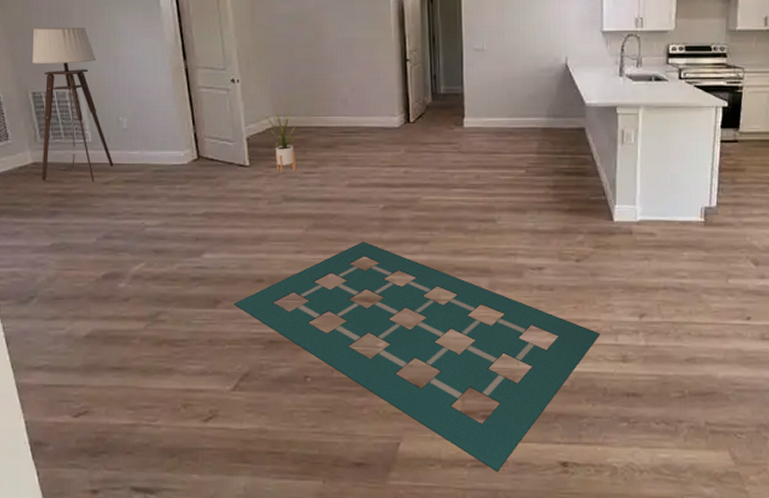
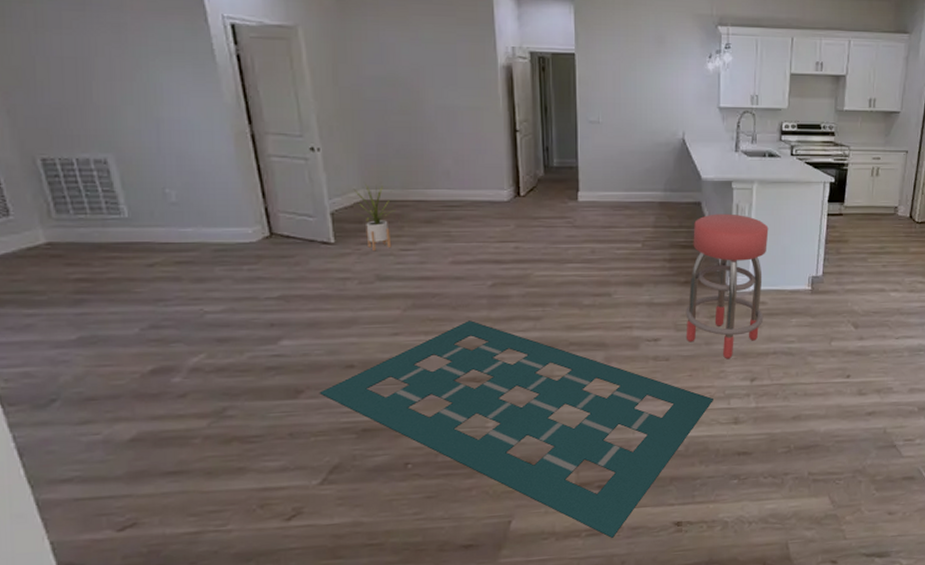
floor lamp: present [32,27,114,183] -> none [38,80,160,265]
stool: none [570,140,657,293] -> present [685,213,769,359]

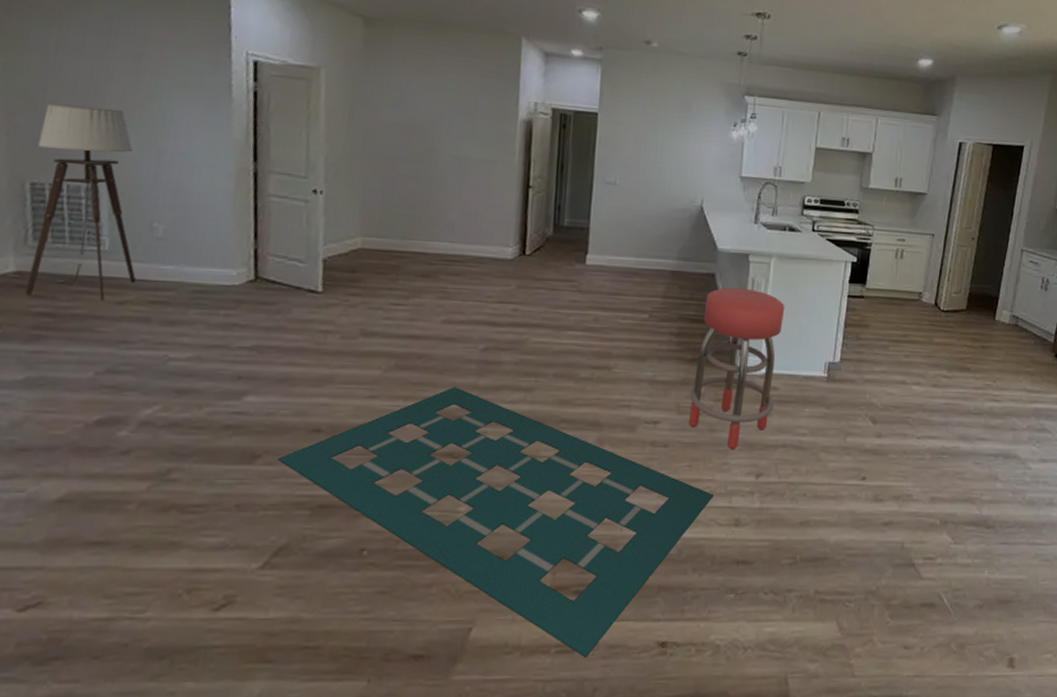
floor lamp: none [38,80,160,265] -> present [24,103,137,301]
house plant: present [352,183,395,250] -> none [347,230,392,303]

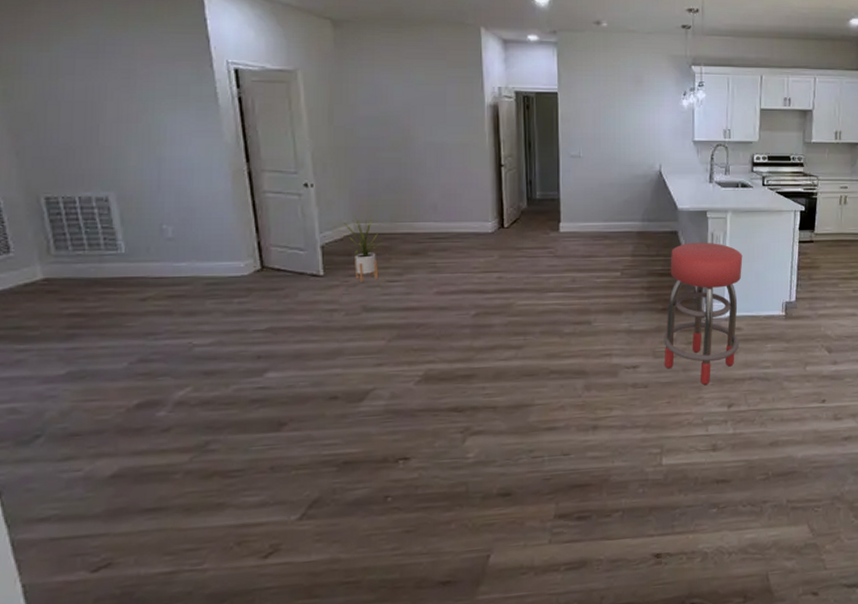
floor lamp: present [24,103,137,301] -> none [47,123,154,299]
area rug: present [277,387,713,657] -> none [302,350,691,572]
house plant: none [347,230,392,303] -> present [342,217,384,282]

